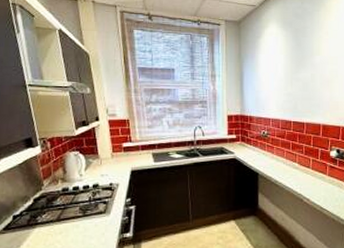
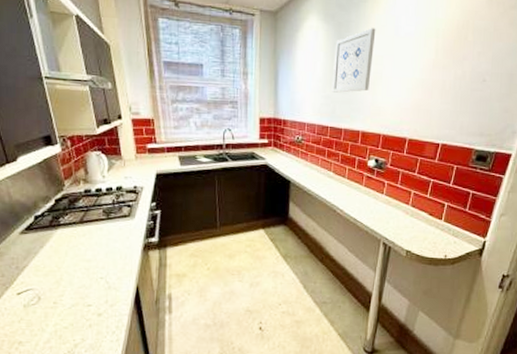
wall art: none [292,33,330,90] -> present [331,28,376,93]

